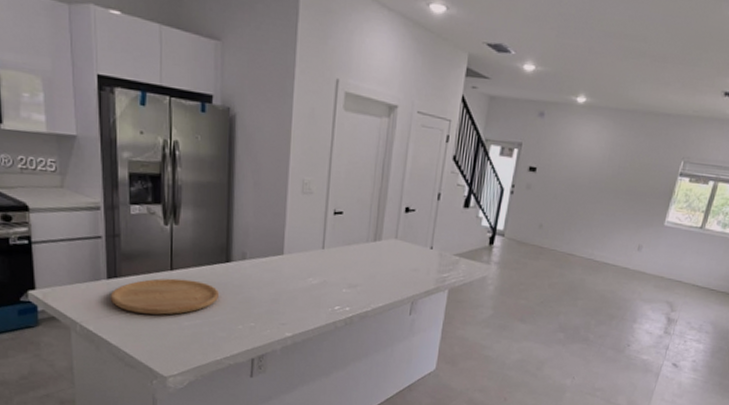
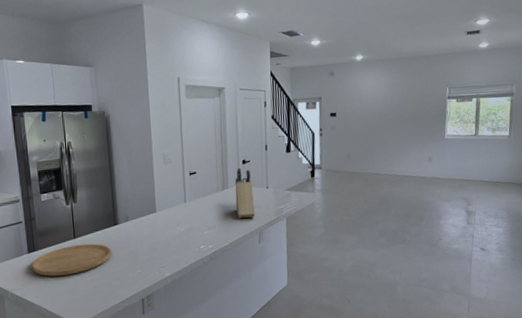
knife block: none [387,216,413,283] -> present [235,167,256,218]

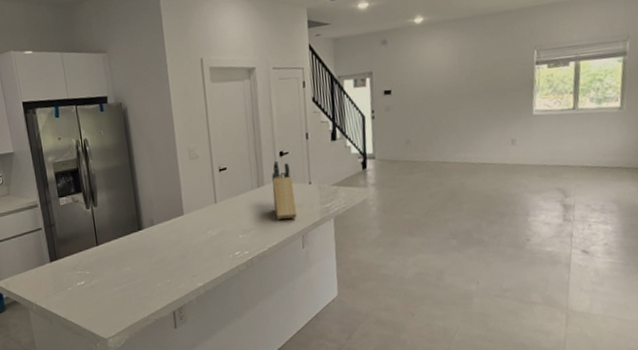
cutting board: present [31,243,111,277] -> none [54,250,138,287]

